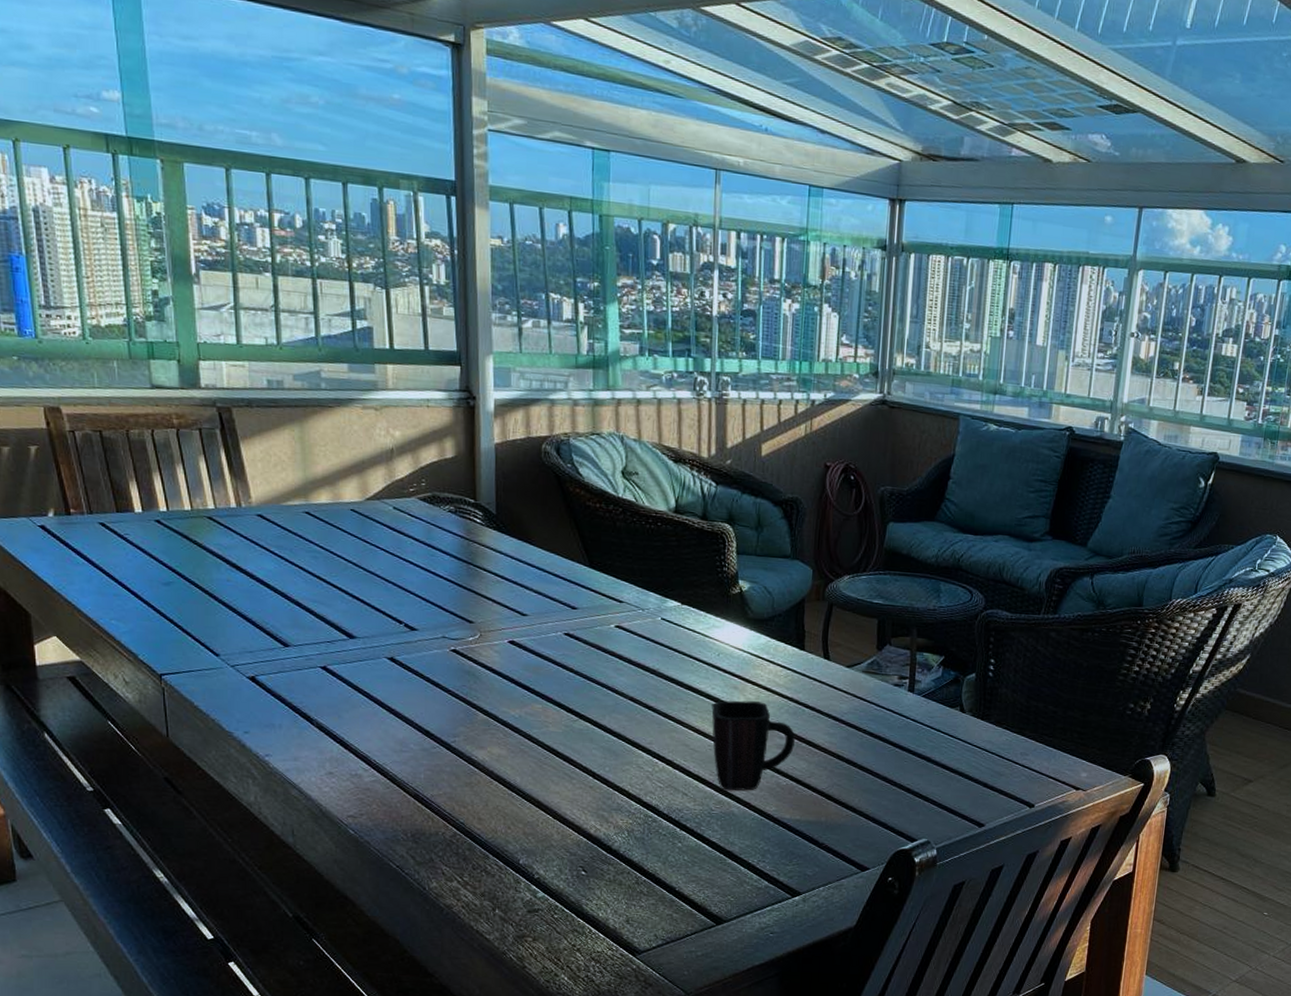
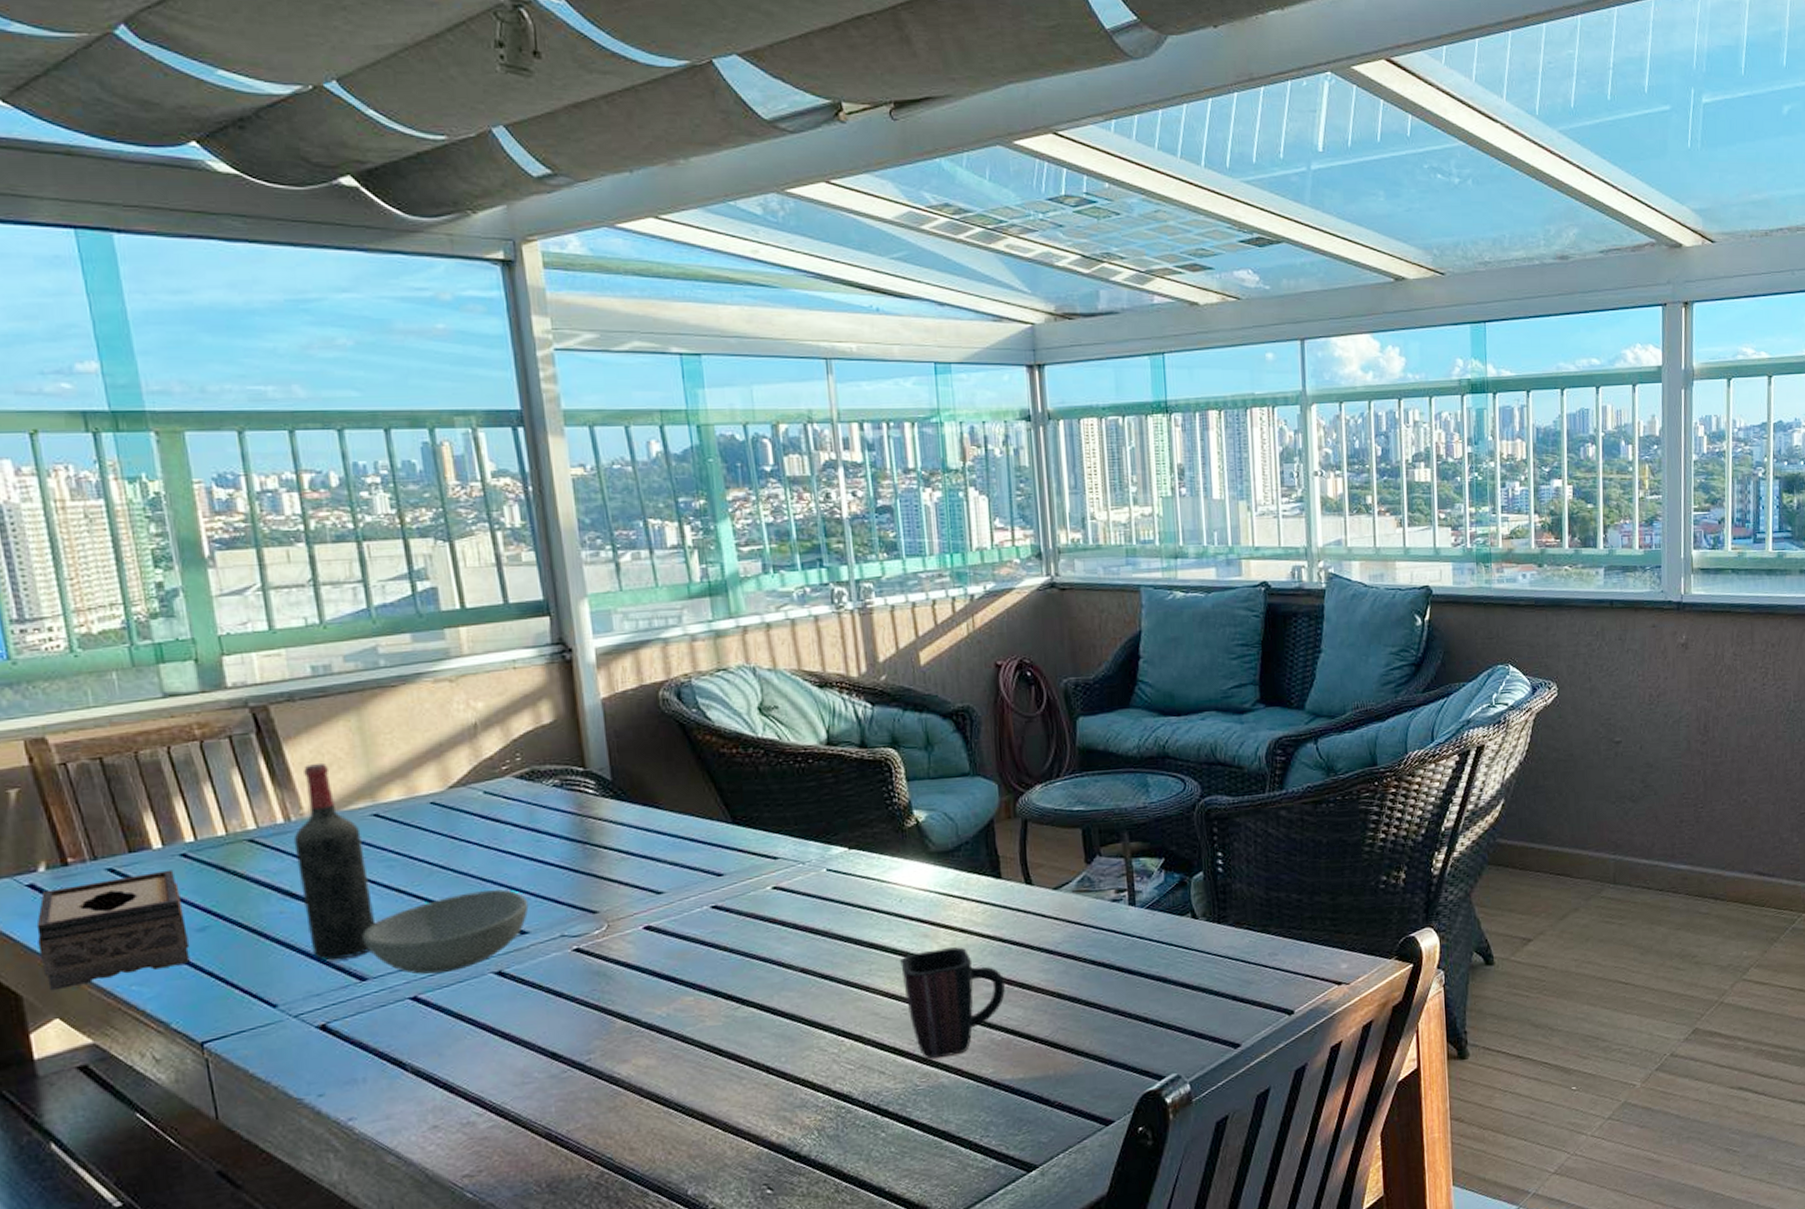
tissue box: none [44,531,156,614] -> present [36,869,190,991]
wine bottle: none [242,461,298,627] -> present [293,762,374,961]
bowl: none [289,589,420,652] -> present [362,889,529,975]

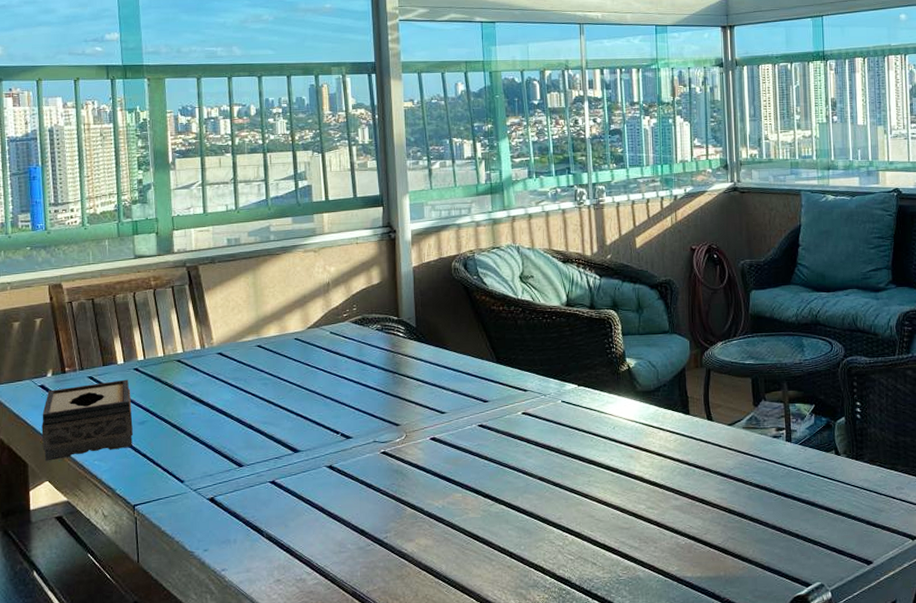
wine bottle: present [293,762,374,961] -> none [205,307,251,451]
bowl: present [362,889,529,975] -> none [243,404,354,465]
mug: present [900,947,1005,1060] -> none [612,467,689,556]

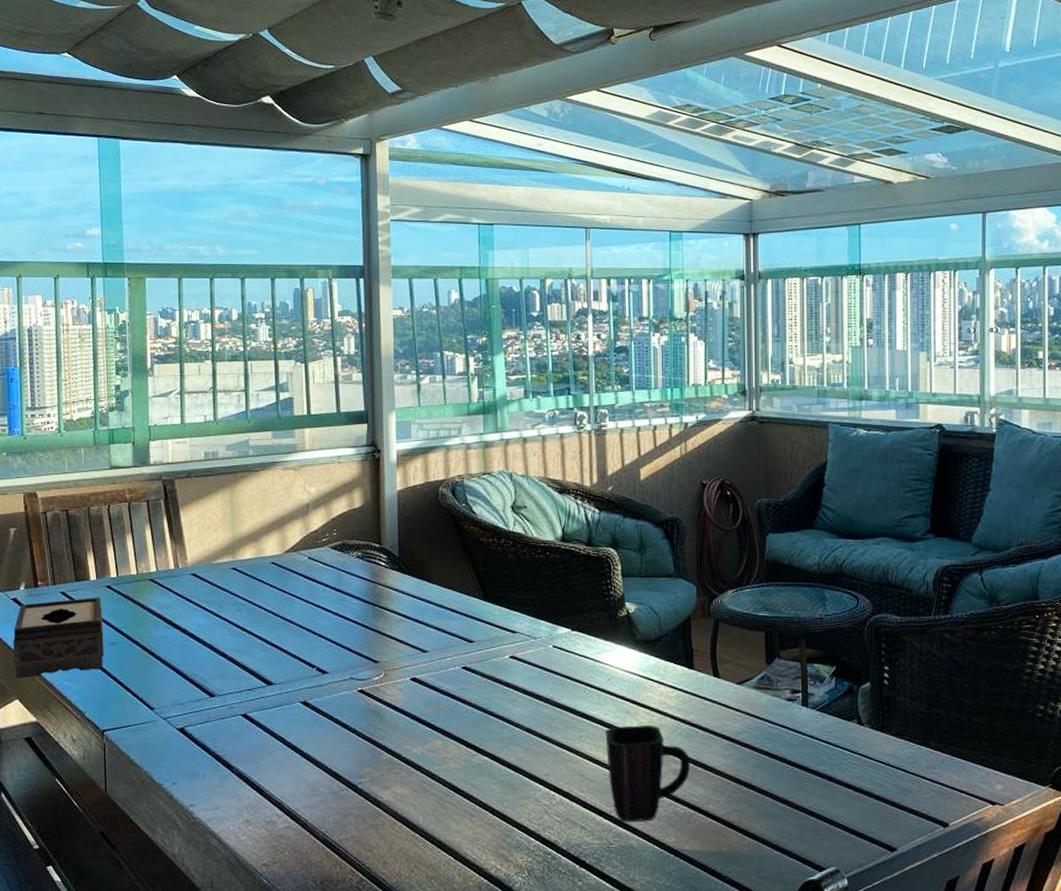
mug: none [612,467,689,556] -> present [605,725,690,822]

